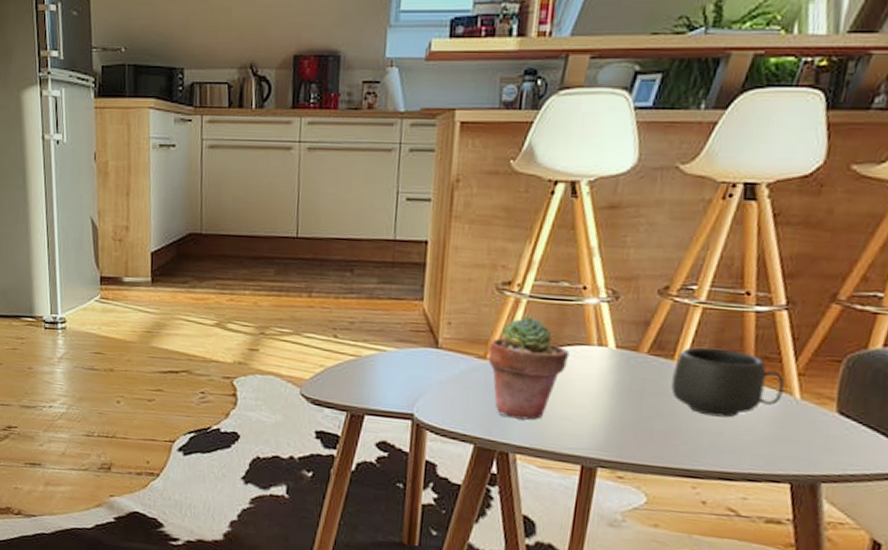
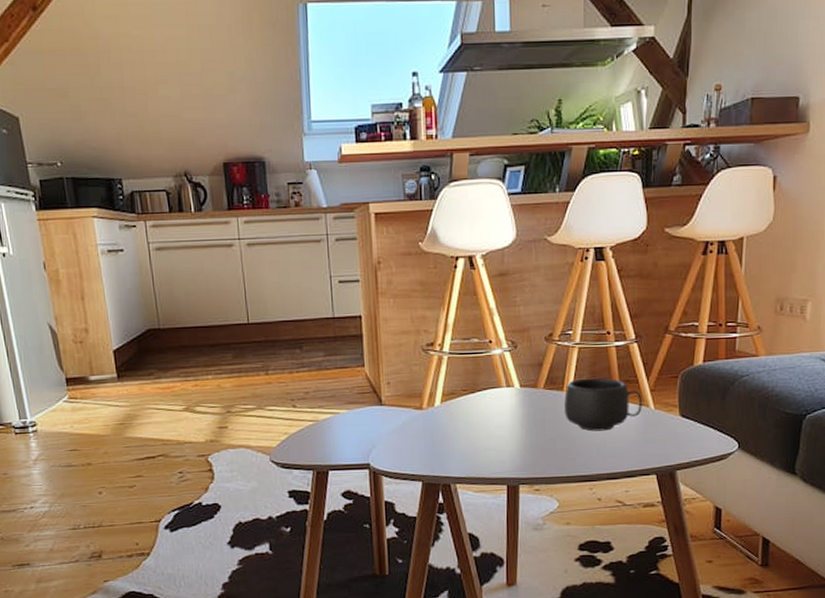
potted succulent: present [488,316,570,420] -> none [423,369,486,455]

